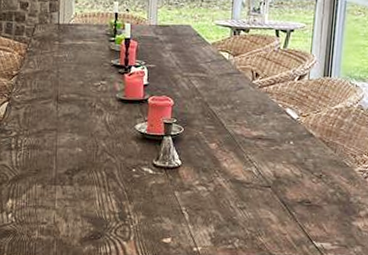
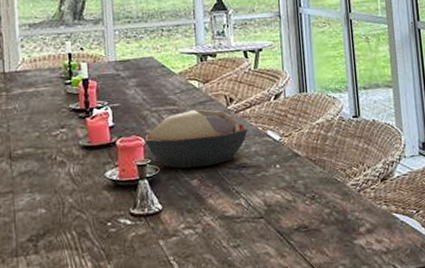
decorative bowl: none [173,80,269,133] -> present [144,109,248,169]

